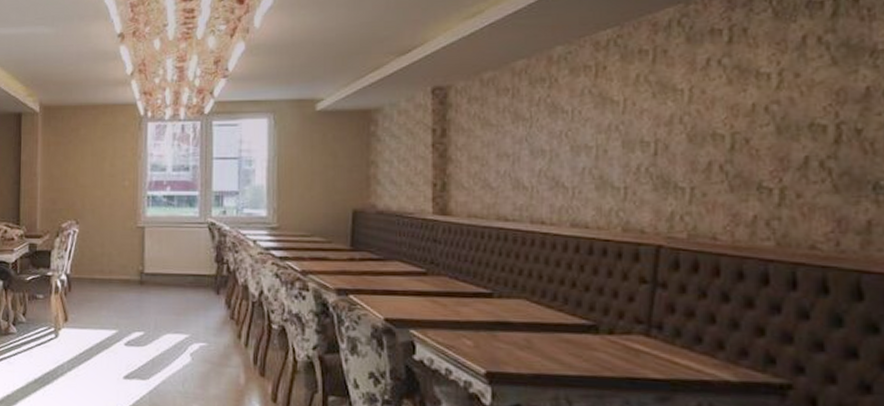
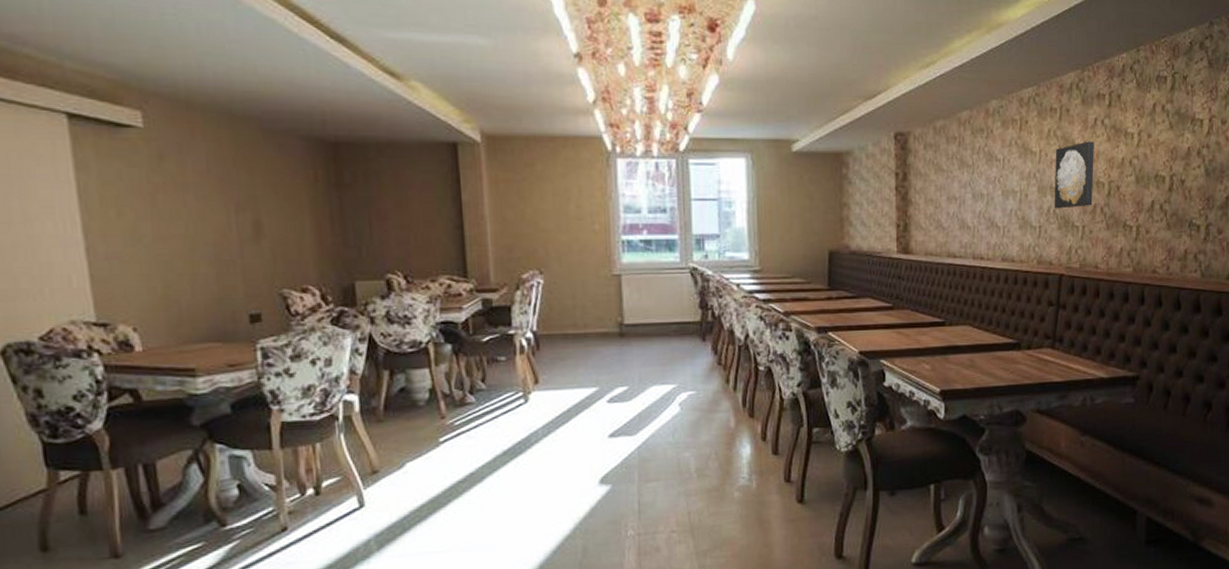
wall art: none [646,85,707,166] -> present [1054,141,1094,209]

